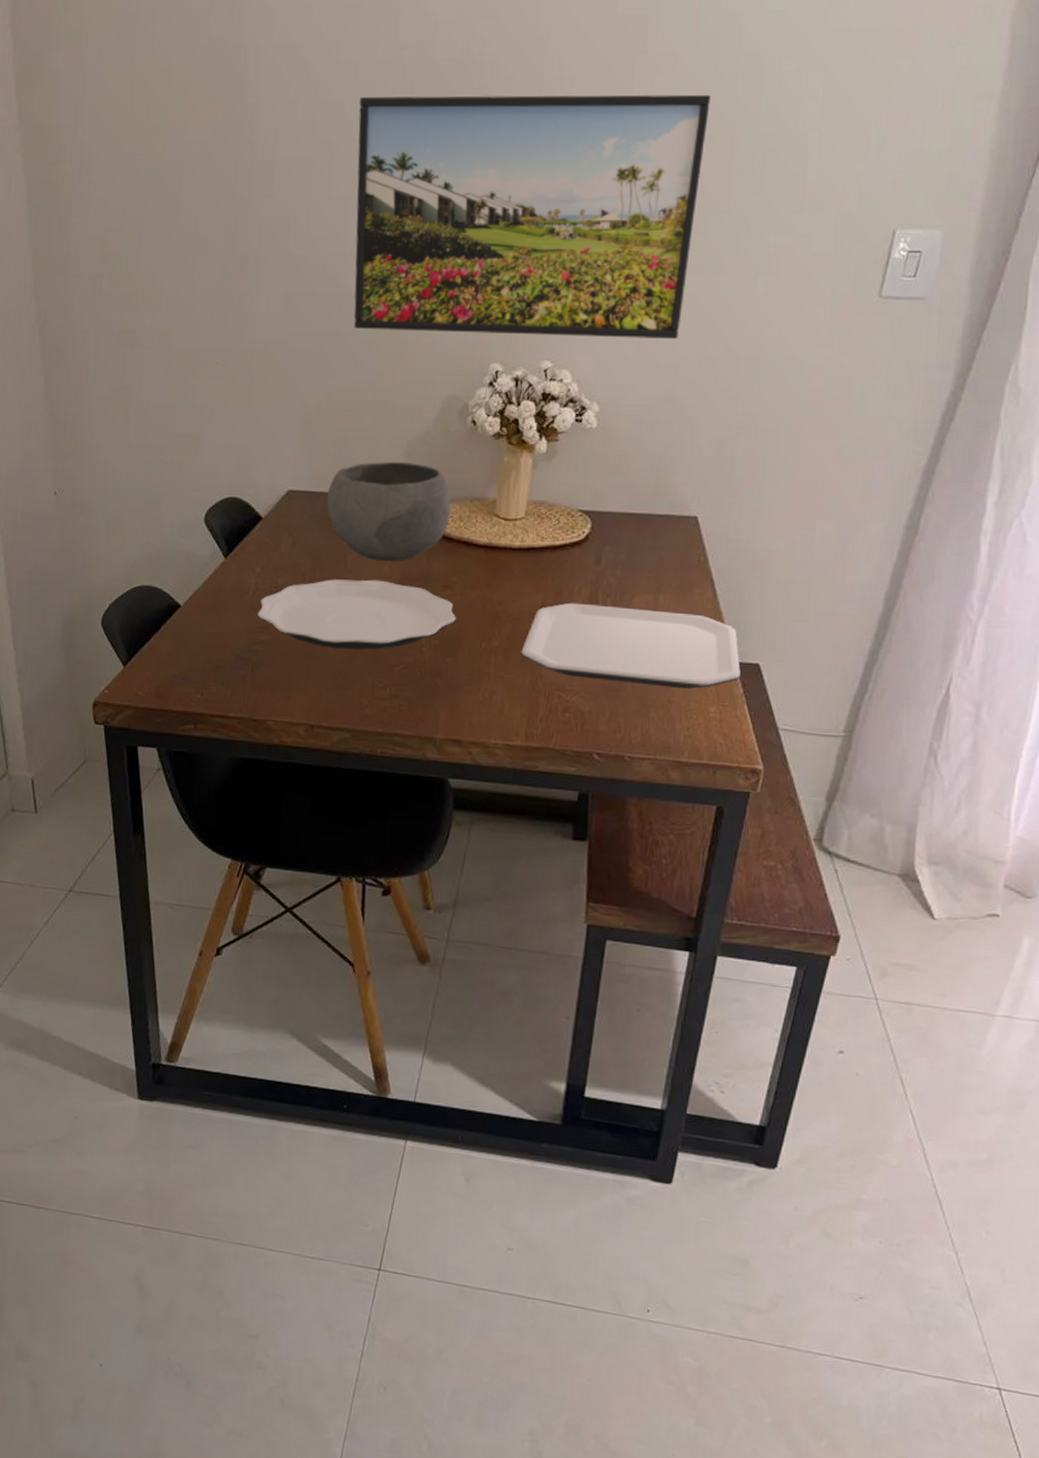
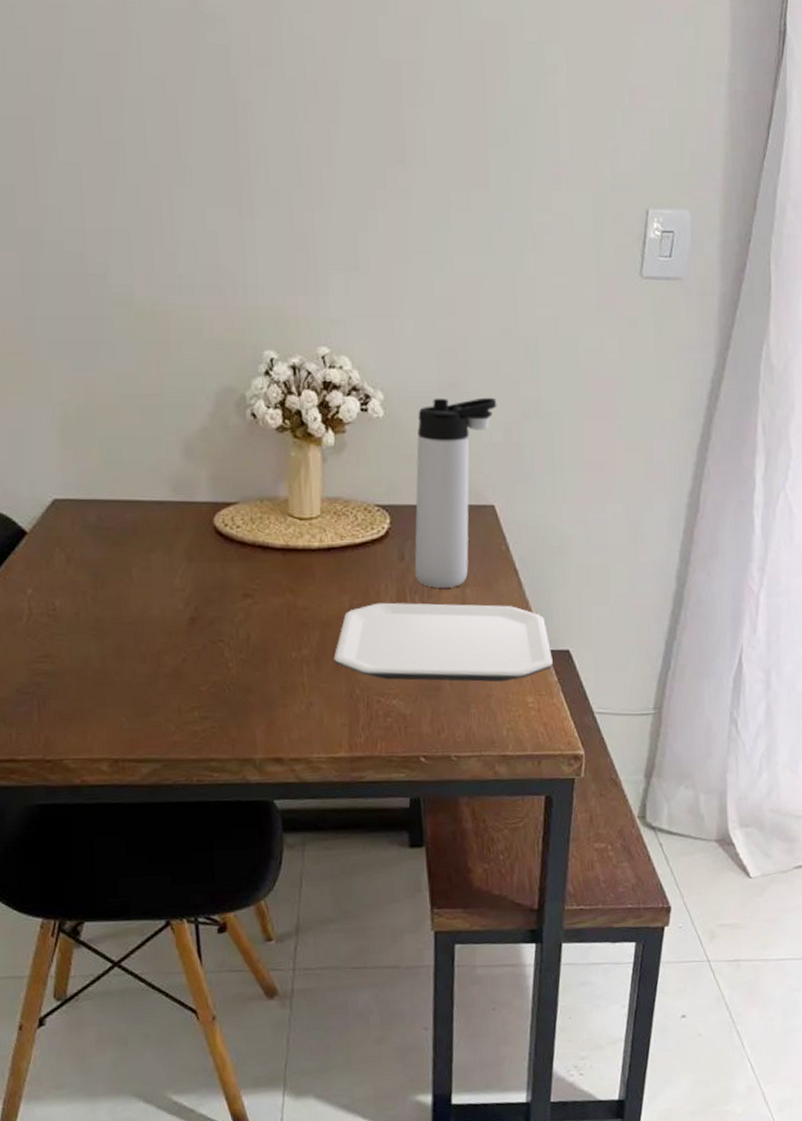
plate: present [257,579,456,650] -> none [36,593,261,673]
bowl: present [326,461,452,562] -> none [99,461,242,573]
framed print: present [354,94,711,340] -> none [79,47,459,322]
thermos bottle: none [609,411,712,594] -> present [414,397,497,588]

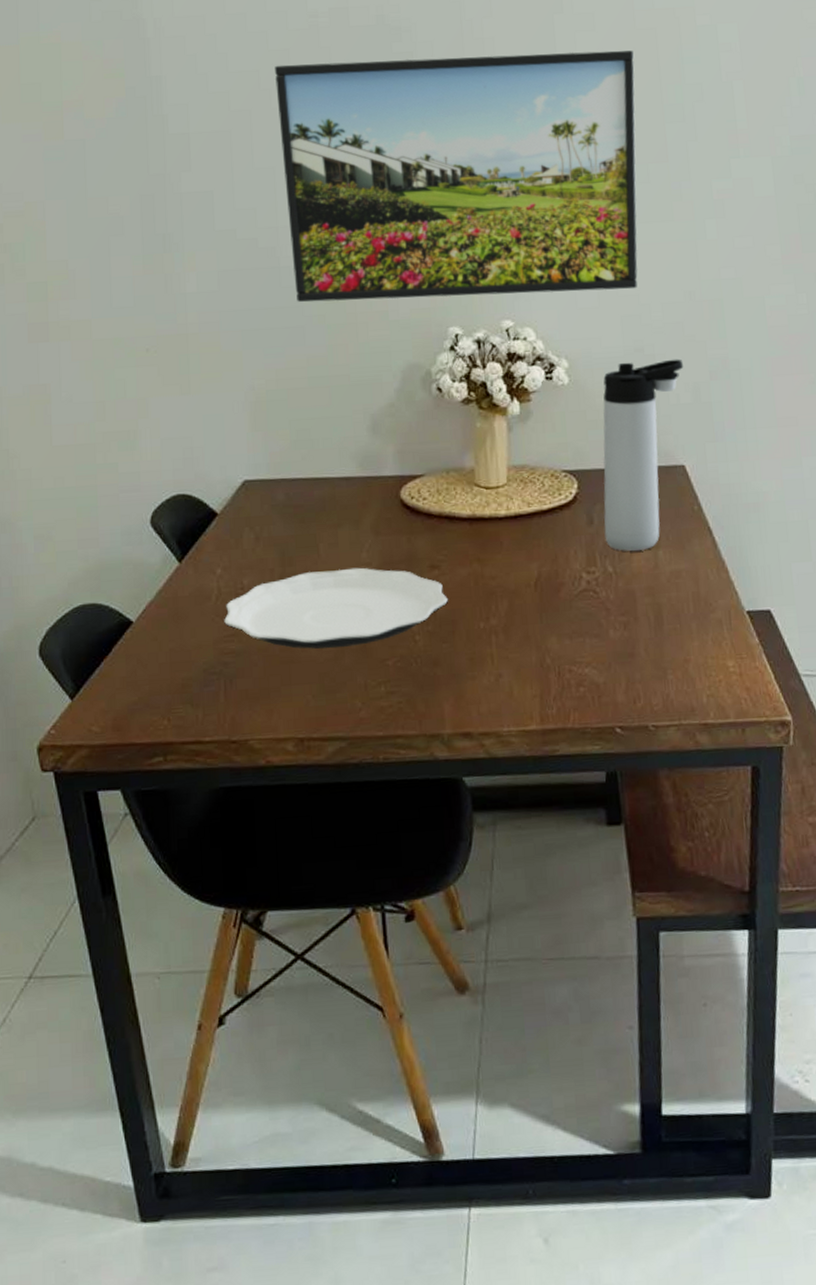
plate: none [36,593,261,673] -> present [224,567,448,649]
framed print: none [79,47,459,322] -> present [275,50,638,303]
plate: present [334,602,553,682] -> none [523,566,753,648]

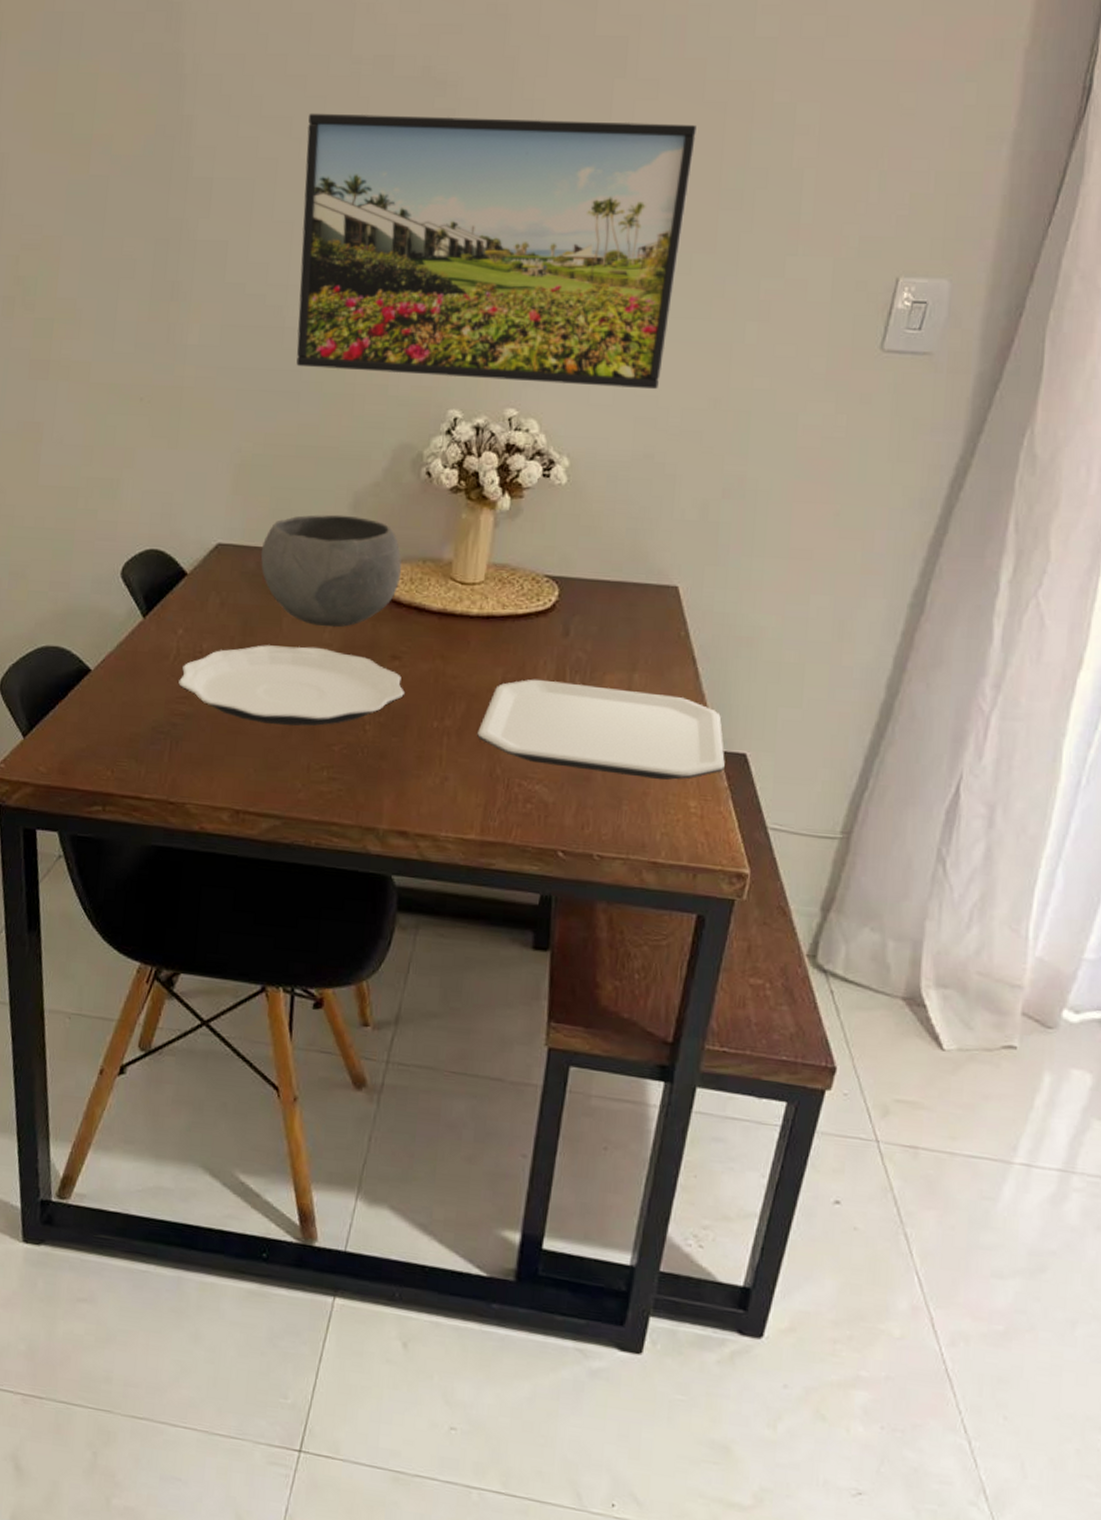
bowl: none [288,437,428,547] -> present [260,514,402,627]
plate: none [523,566,753,648] -> present [477,679,725,780]
thermos bottle: present [603,359,684,551] -> none [578,468,695,672]

